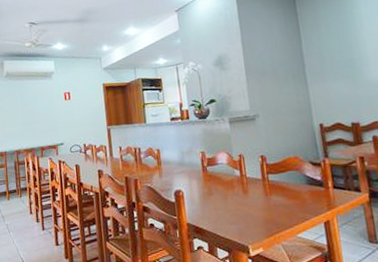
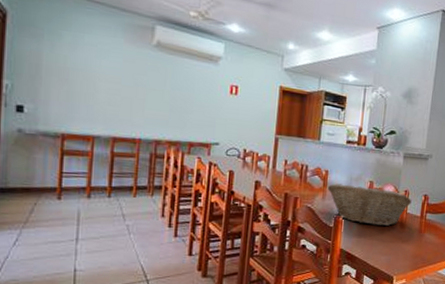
fruit basket: none [161,157,249,196] -> present [327,183,412,226]

